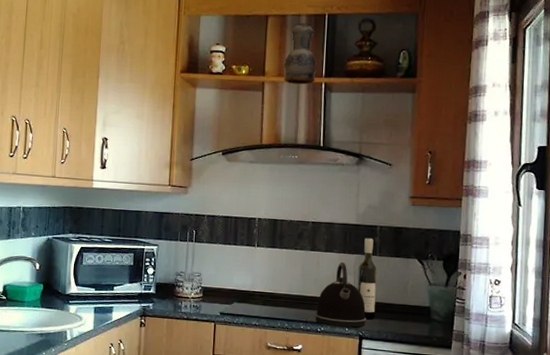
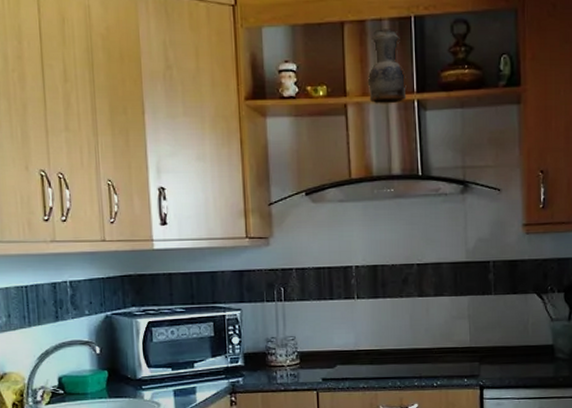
kettle: present [315,261,366,328] -> none [429,305,486,379]
bottle: present [357,237,378,320] -> none [473,275,495,367]

